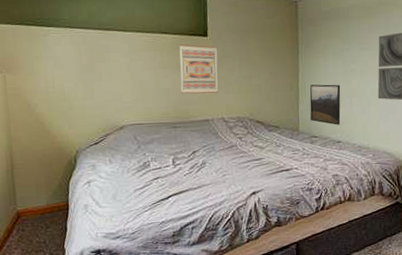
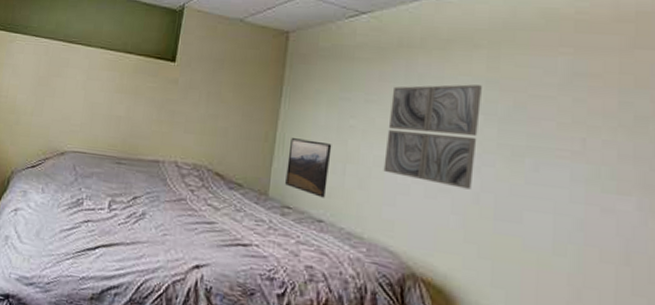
wall art: present [179,44,219,94] -> none [134,68,185,131]

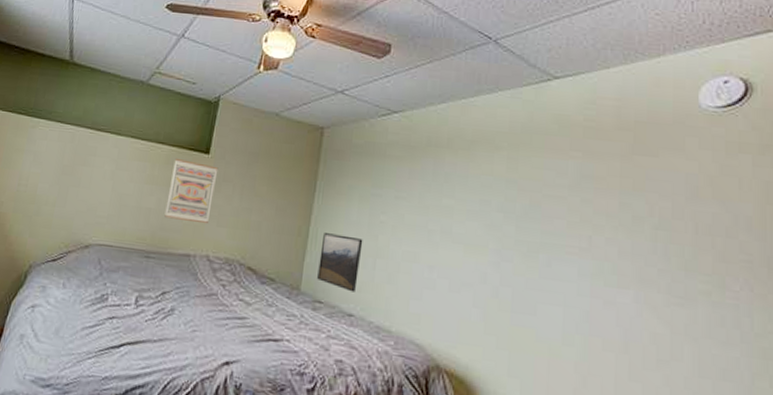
wall art: none [134,68,185,131] -> present [164,159,219,224]
wall art: present [383,84,482,190] -> none [411,183,502,284]

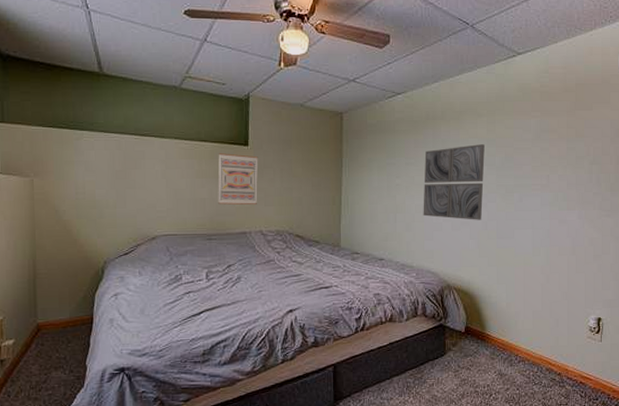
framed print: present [317,233,363,292] -> none [352,199,385,242]
wall art: none [411,183,502,284] -> present [423,144,485,220]

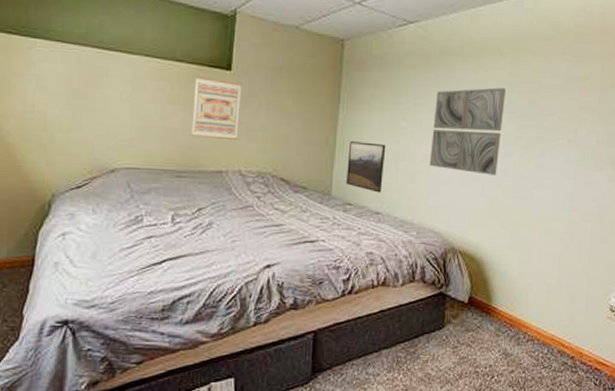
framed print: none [352,199,385,242] -> present [346,141,386,193]

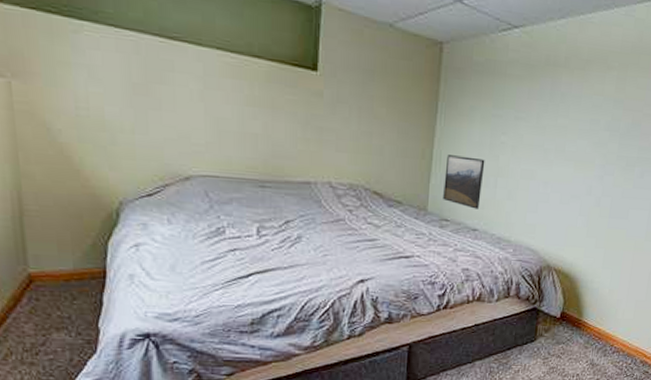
wall art: present [191,77,242,141] -> none [275,76,330,150]
wall art: present [429,87,506,176] -> none [528,103,610,195]

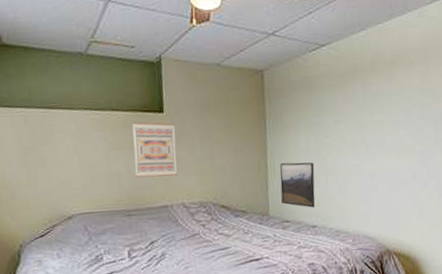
wall art: none [275,76,330,150] -> present [132,122,177,178]

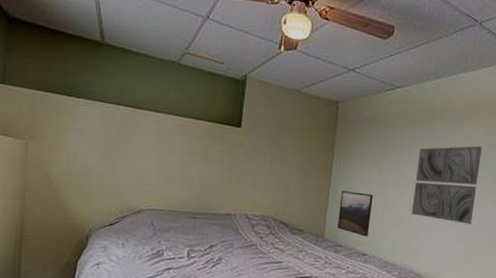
wall art: present [132,122,177,178] -> none [206,132,250,188]
wall art: none [355,95,421,179] -> present [411,146,482,224]

